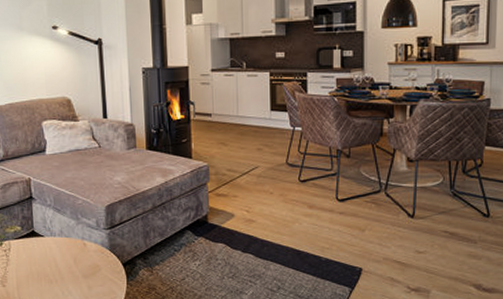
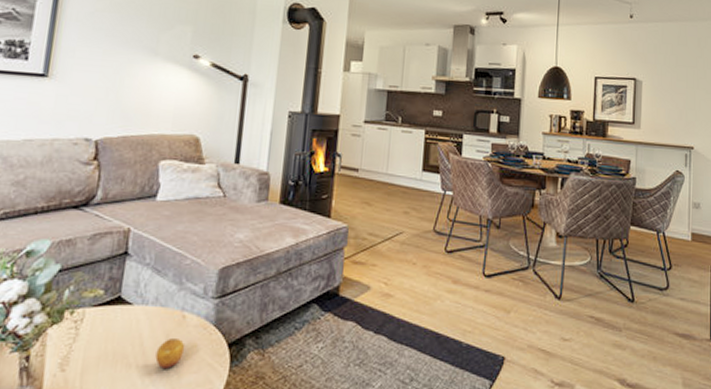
fruit: none [68,261,90,284] -> present [155,339,185,370]

